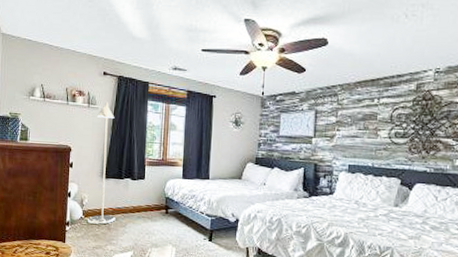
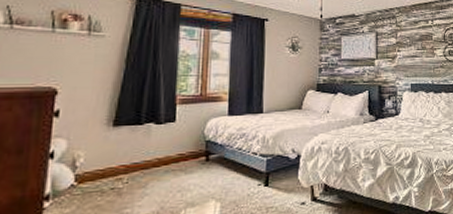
floor lamp: present [88,101,116,225] -> none [83,27,131,192]

